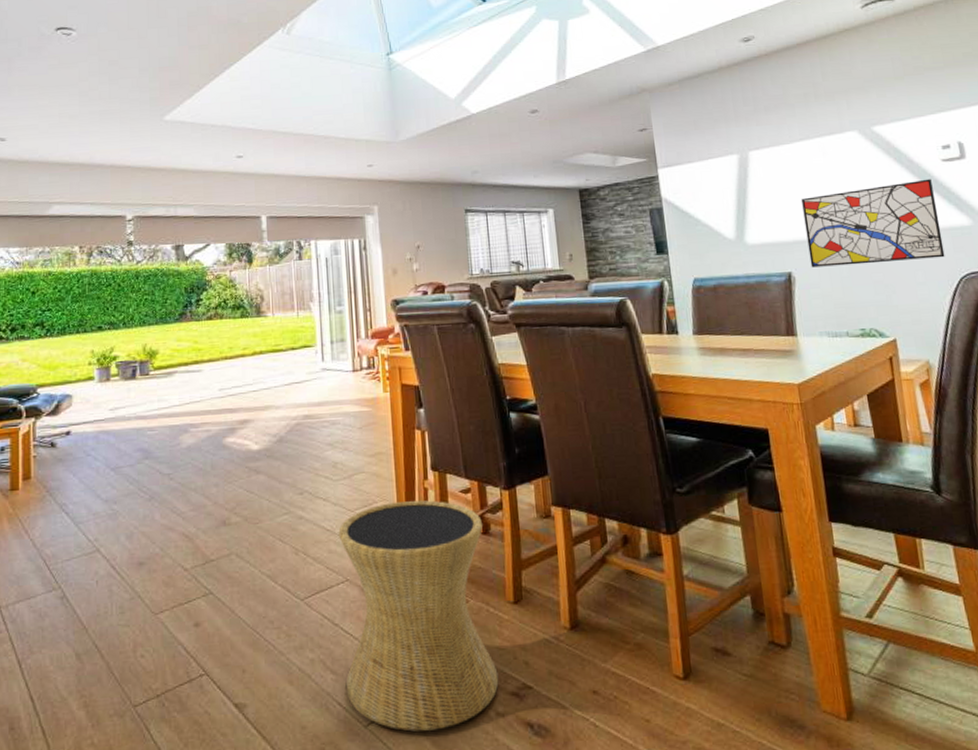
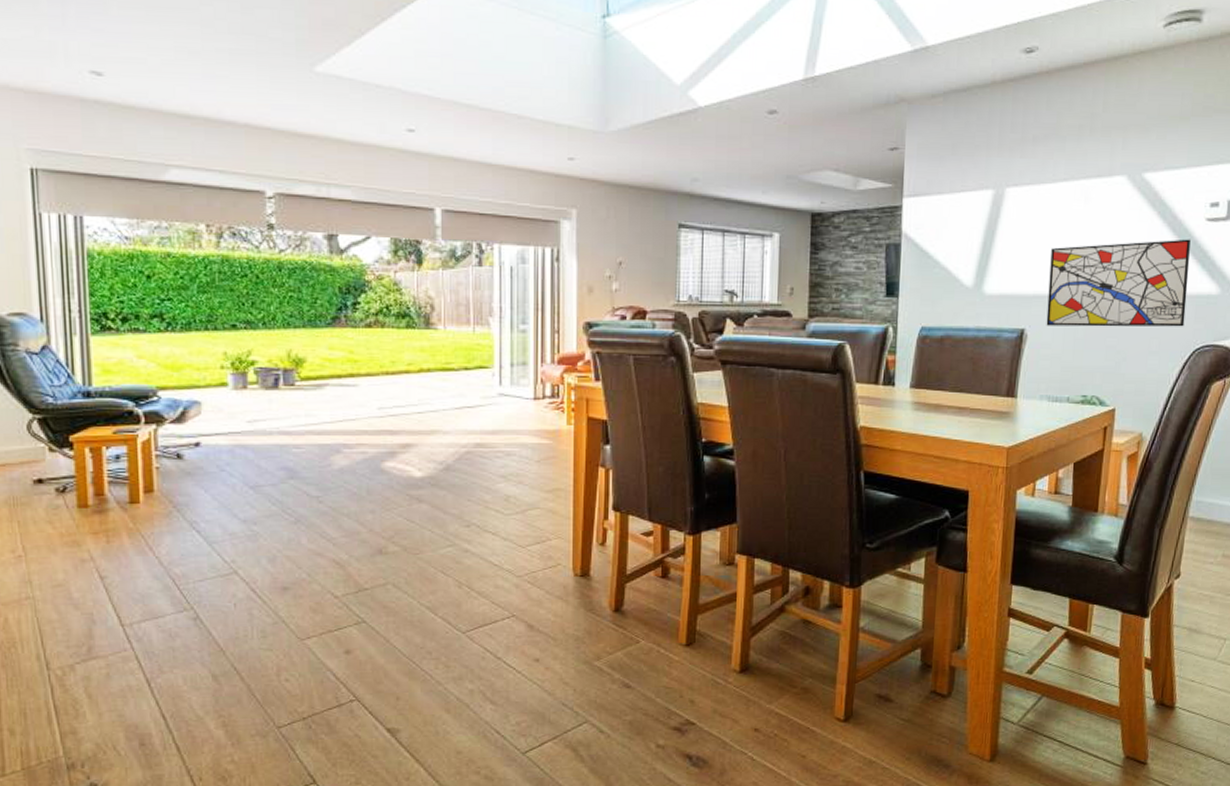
side table: present [338,500,499,732] -> none [505,541,663,759]

